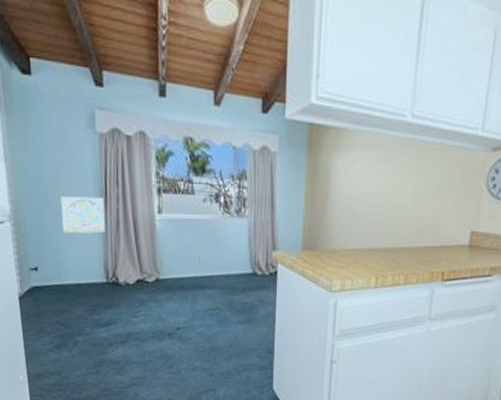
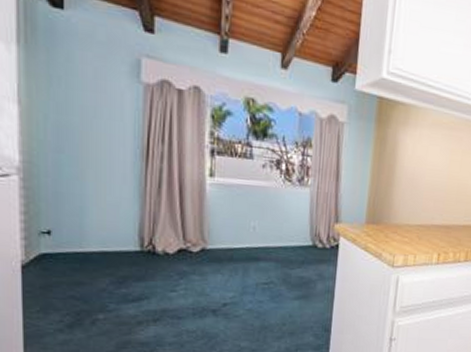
wall ornament: present [61,196,105,234] -> none [89,149,146,195]

